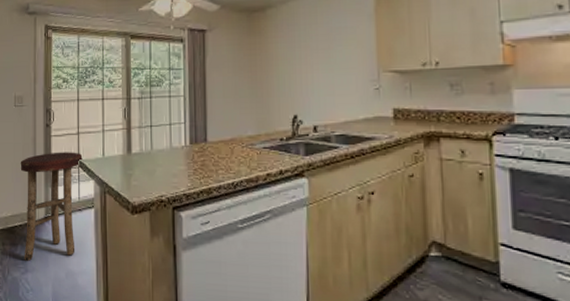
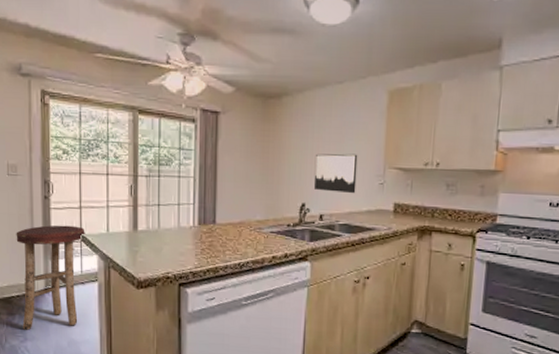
wall art: none [305,60,350,102] -> present [315,153,358,194]

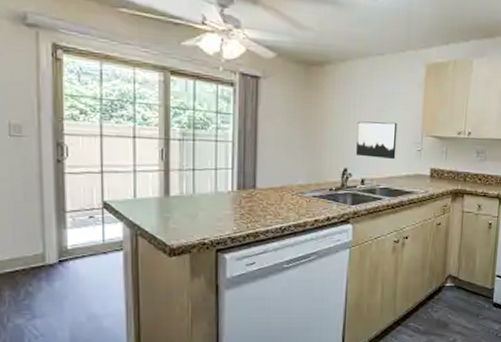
stool: present [16,225,87,330] -> none [20,191,109,307]

